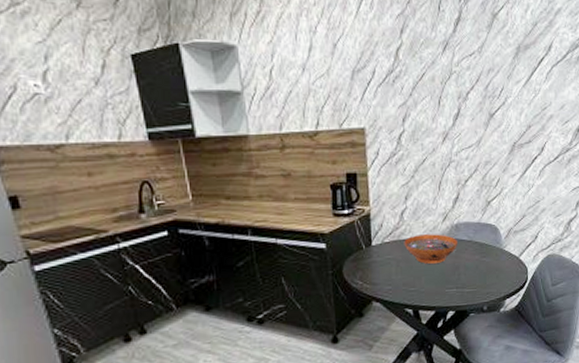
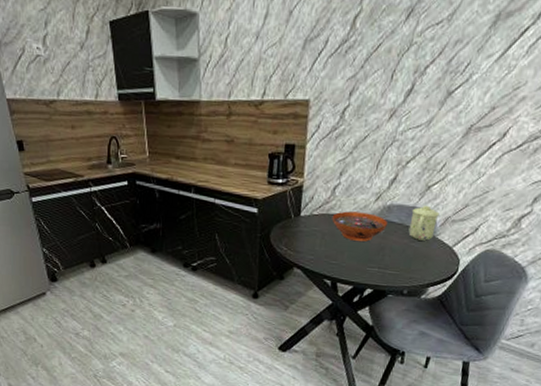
mug: none [477,219,502,255] -> present [408,205,440,241]

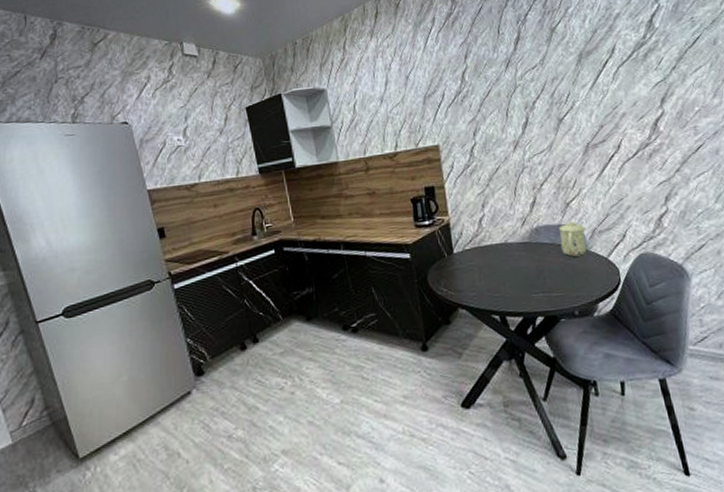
decorative bowl: present [332,211,387,242] -> none [484,238,540,269]

